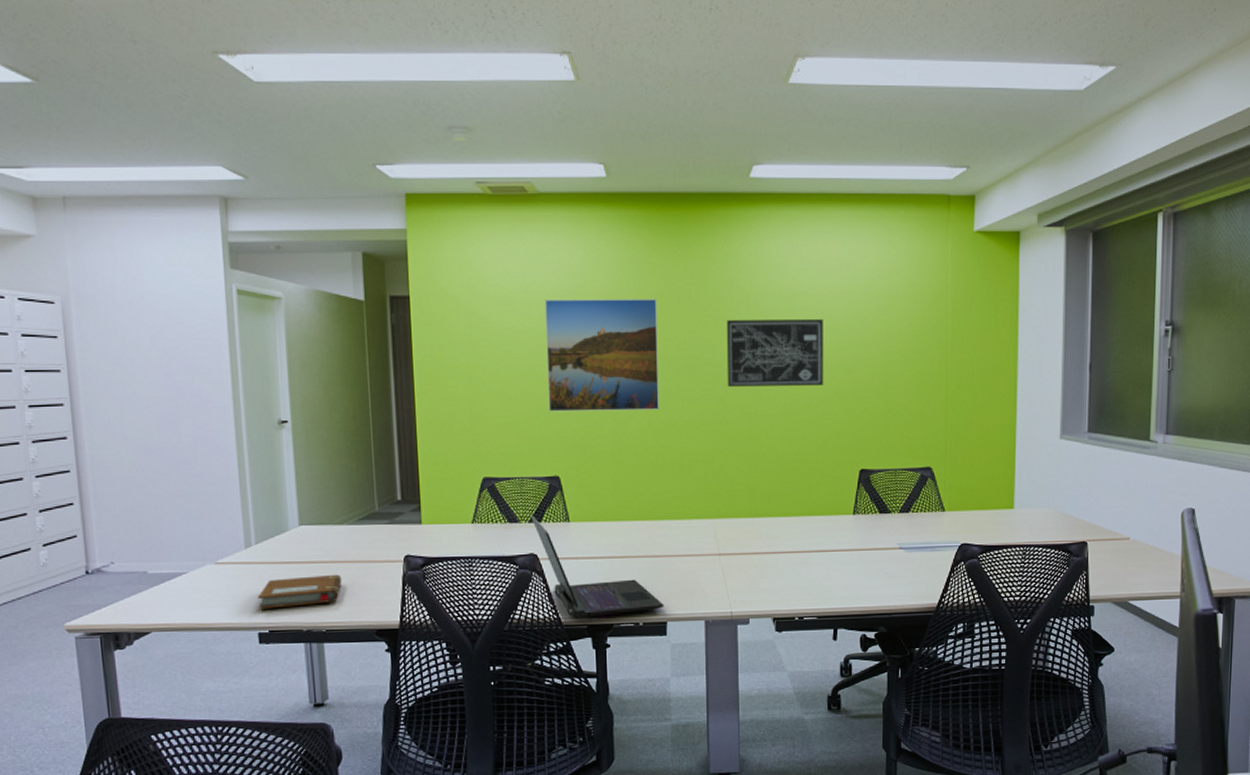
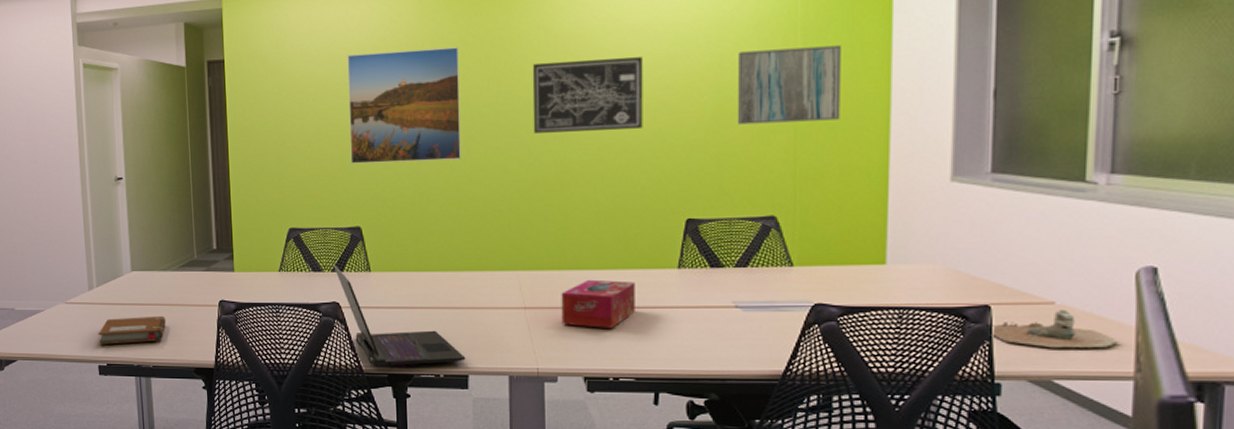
tissue box: none [752,526,817,572] -> present [561,279,635,328]
wall art: none [901,319,981,385] -> present [737,45,841,125]
shoe: none [1088,544,1171,576] -> present [992,309,1119,349]

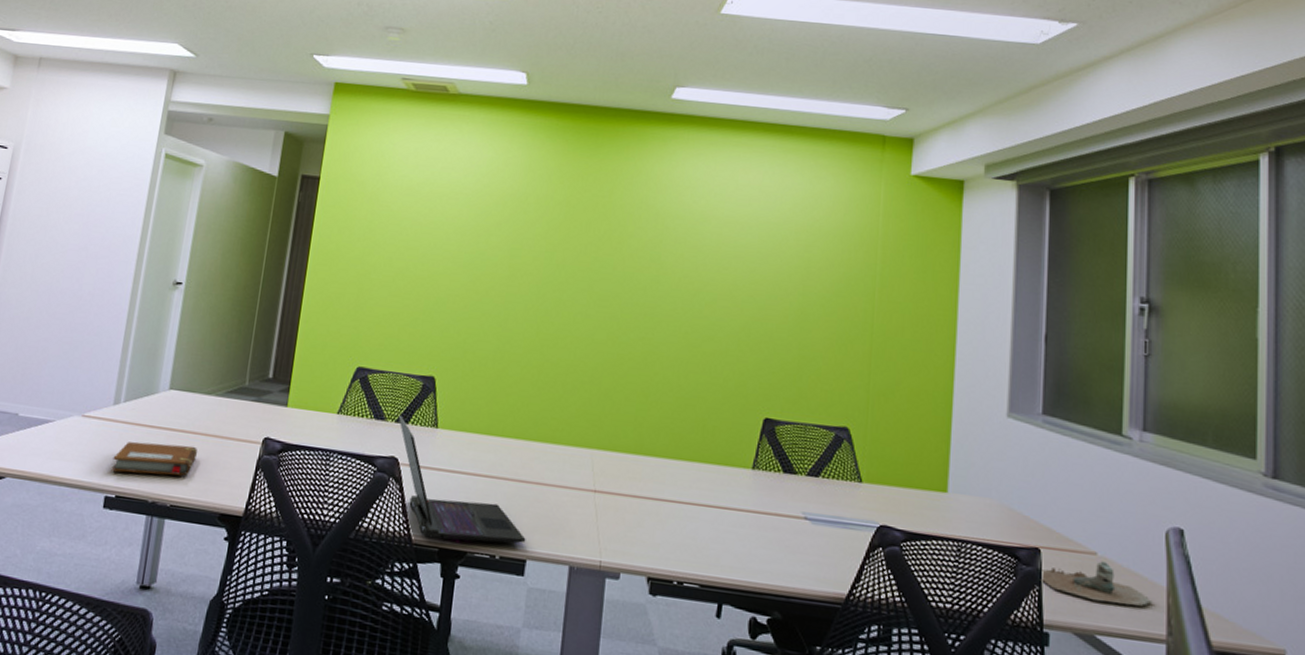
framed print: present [347,47,461,164] -> none [435,195,561,321]
wall art: present [532,57,643,133] -> none [624,236,736,319]
tissue box: present [561,279,635,328] -> none [630,468,709,526]
wall art: present [737,45,841,125] -> none [818,259,915,341]

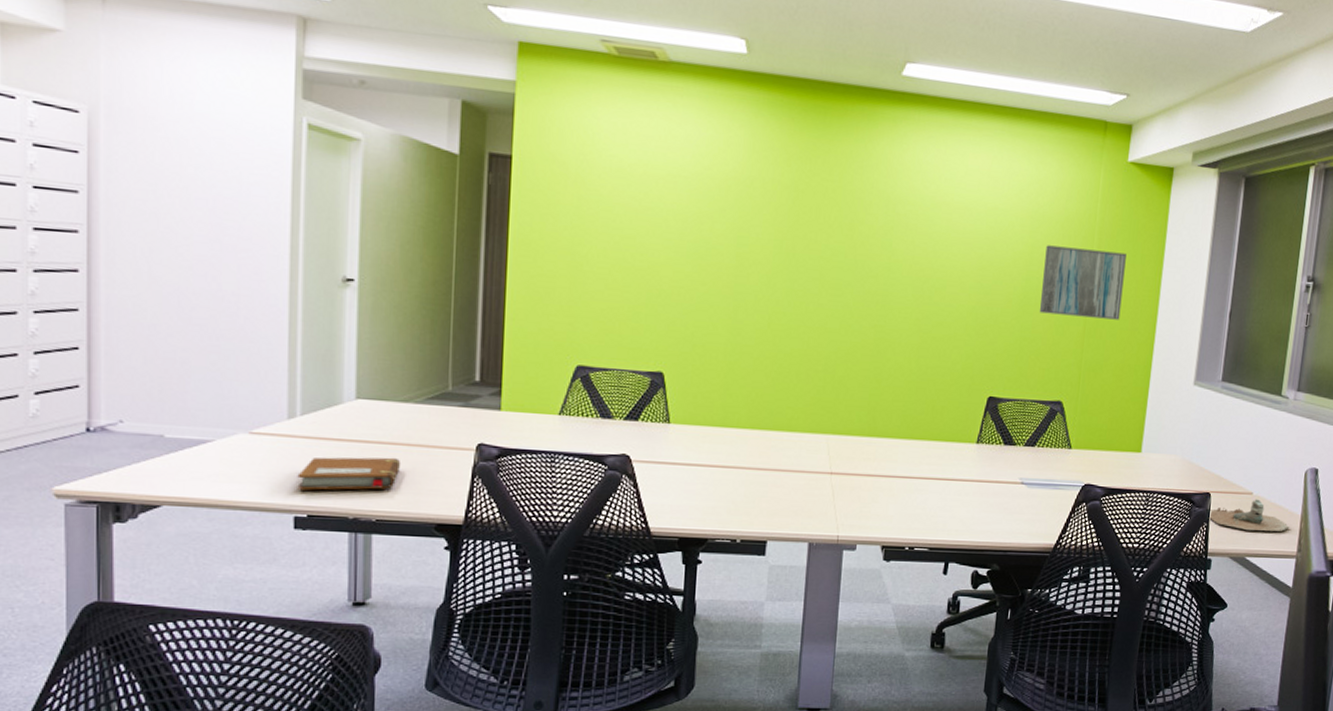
laptop: present [398,415,526,544] -> none [626,412,766,530]
wall art: none [818,259,915,341] -> present [1039,245,1127,320]

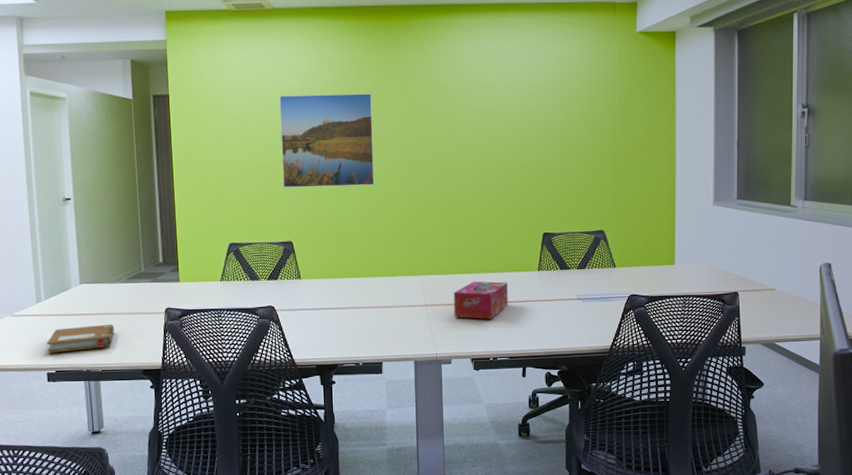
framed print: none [658,178,789,312] -> present [279,93,374,188]
tissue box: none [865,448,938,498] -> present [453,281,508,319]
wall art: present [1039,245,1127,320] -> none [576,105,644,162]
shoe: present [1209,499,1290,532] -> none [740,293,811,321]

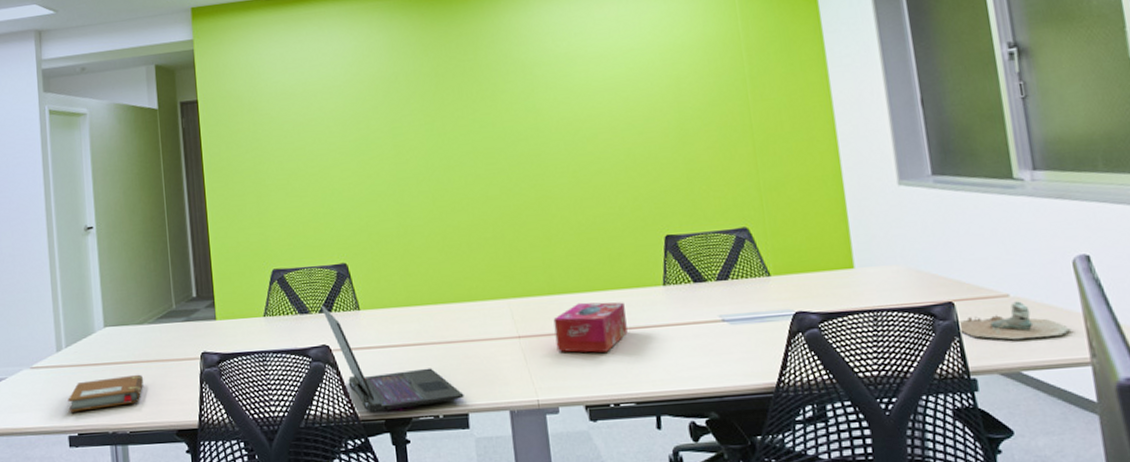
laptop: none [269,274,380,360] -> present [320,305,464,413]
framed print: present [279,93,374,188] -> none [322,79,442,199]
shoe: none [740,293,811,321] -> present [959,301,1071,340]

